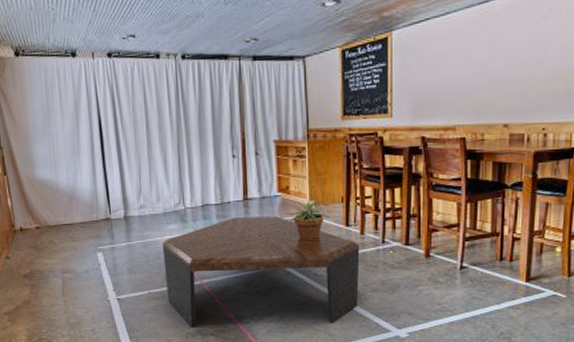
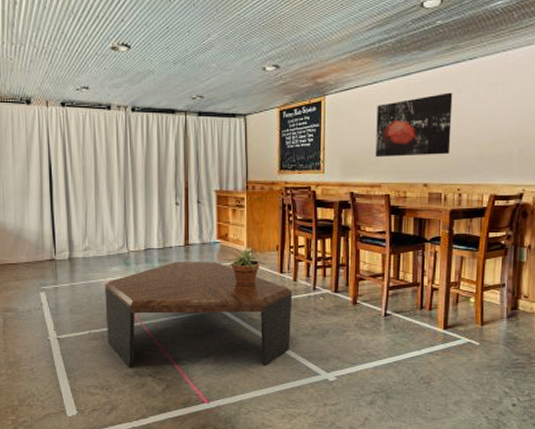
wall art: none [449,20,538,98] -> present [375,92,453,158]

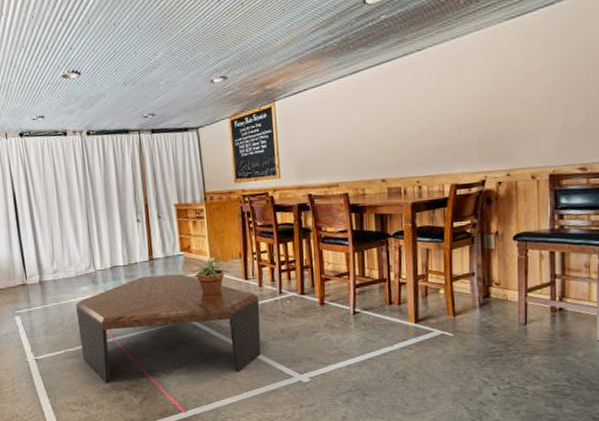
wall art: present [375,92,453,158] -> none [327,86,406,158]

